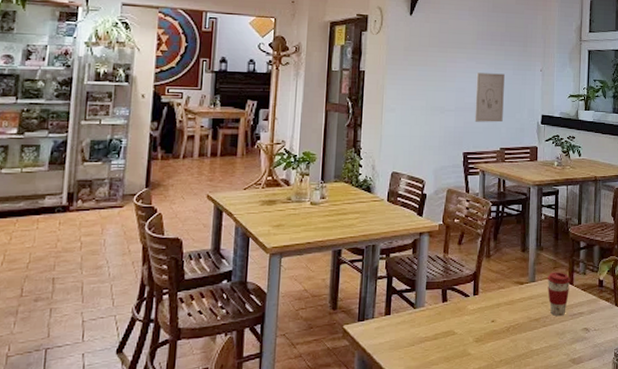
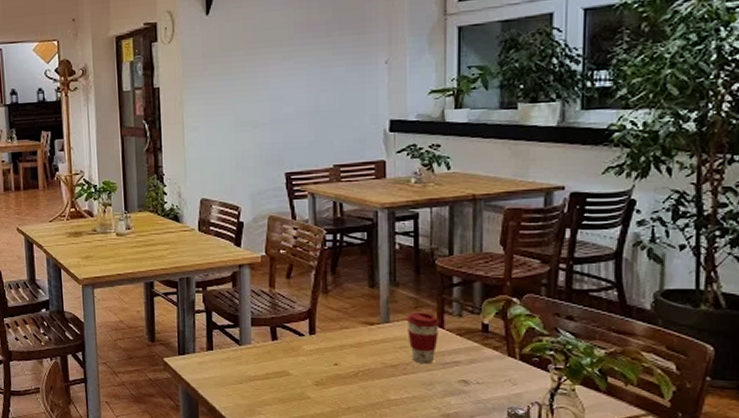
wall art: present [474,73,505,123] -> none [296,72,335,136]

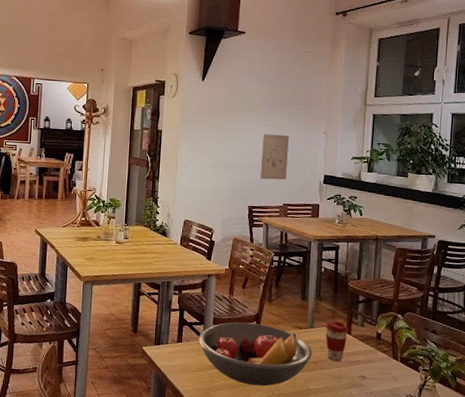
fruit bowl: none [234,321,390,399] -> present [198,322,312,387]
wall art: none [296,72,335,136] -> present [259,134,289,180]

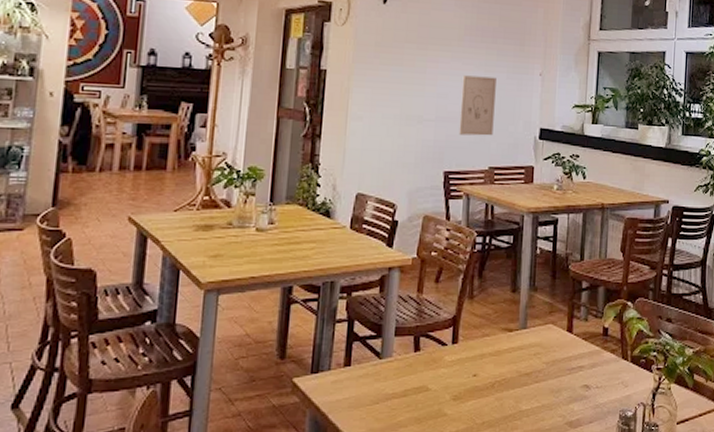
fruit bowl: present [198,322,312,387] -> none [374,329,525,415]
coffee cup: present [325,321,349,362] -> none [541,317,570,371]

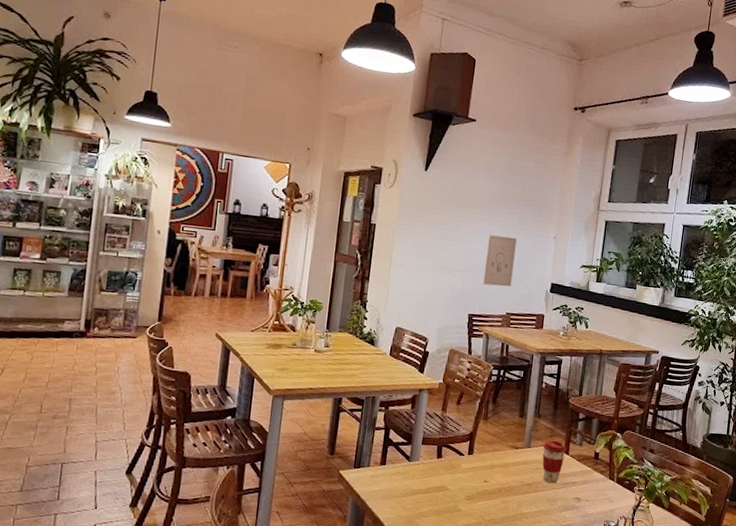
coffee cup: none [541,317,570,371] -> present [542,440,567,484]

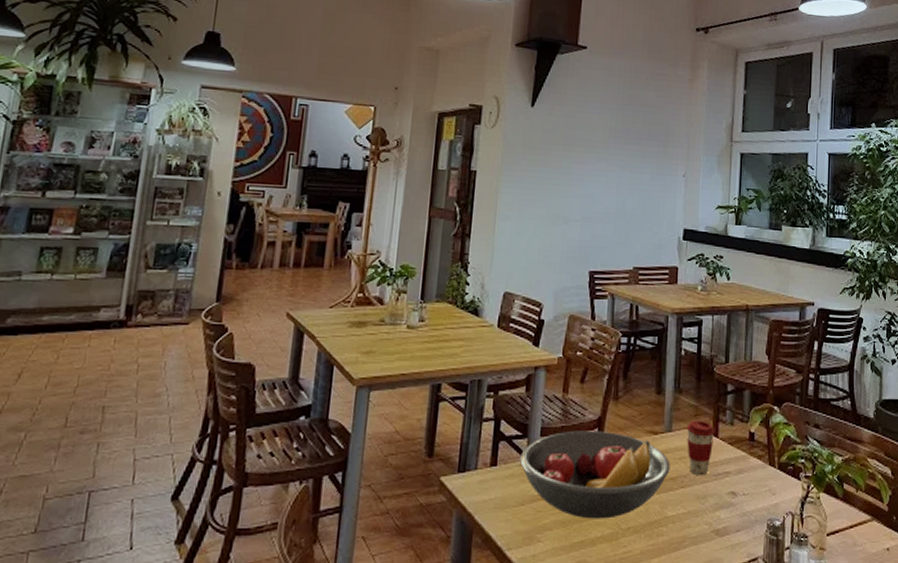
fruit bowl: none [404,441,528,512] -> present [520,430,670,519]
wall art: present [482,235,517,287] -> none [604,176,641,237]

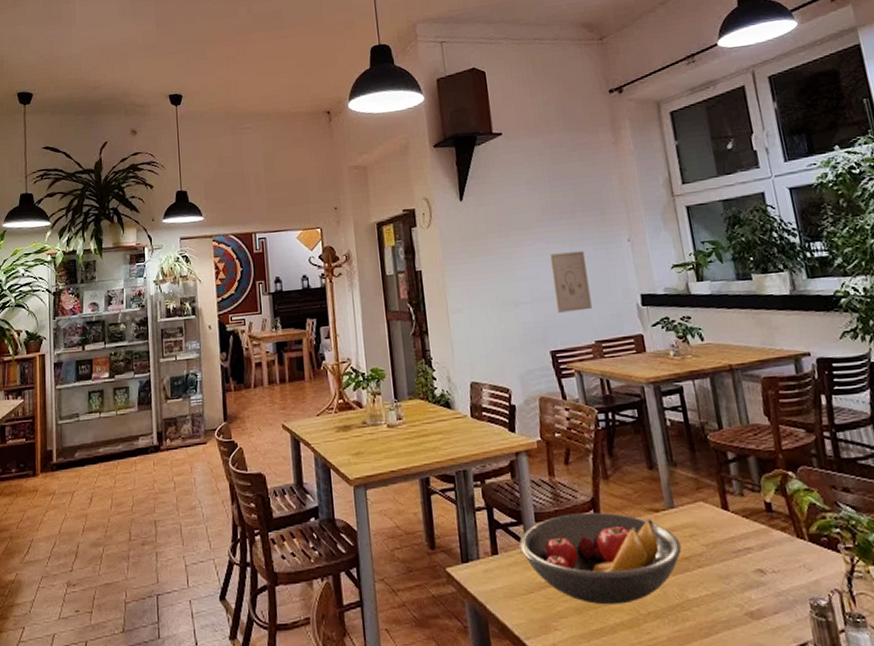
wall art: none [604,176,641,237] -> present [549,251,592,313]
coffee cup: present [686,420,715,476] -> none [690,493,726,554]

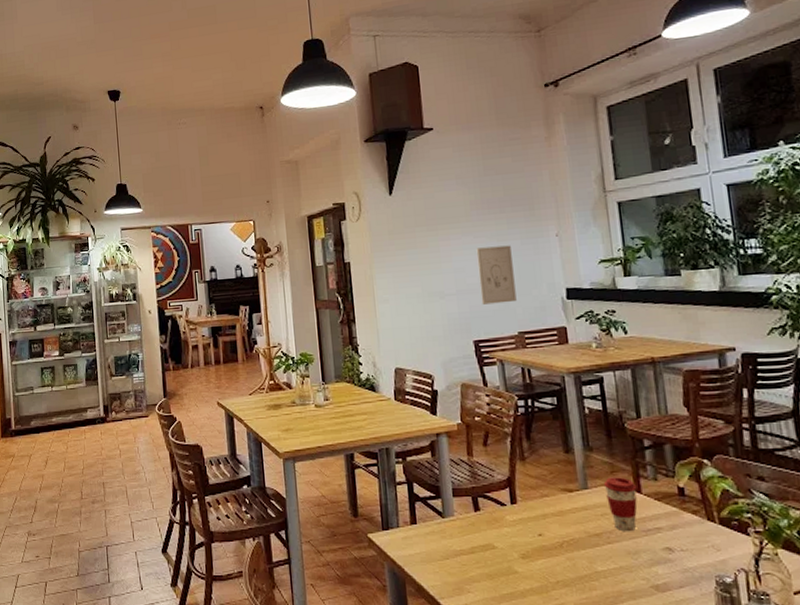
fruit bowl: present [519,512,682,605] -> none [437,490,593,573]
coffee cup: none [690,493,726,554] -> present [603,477,637,532]

